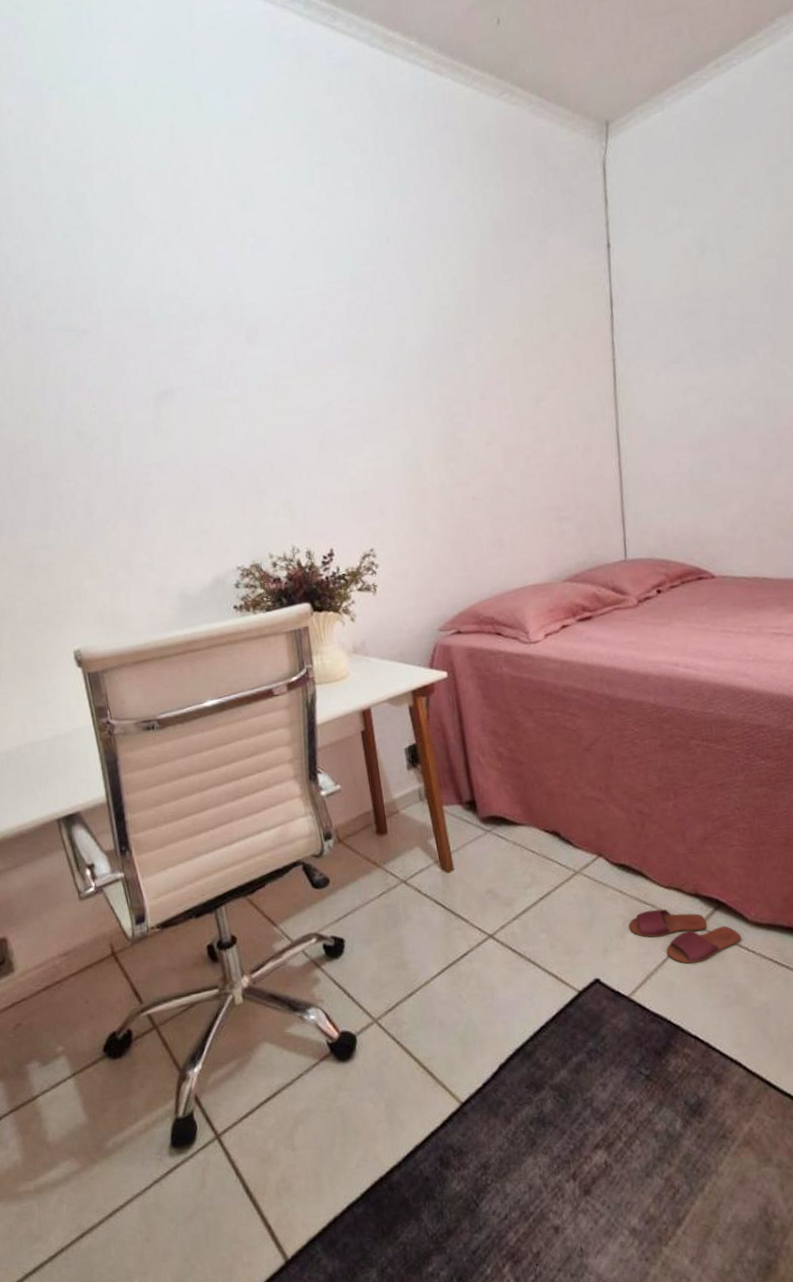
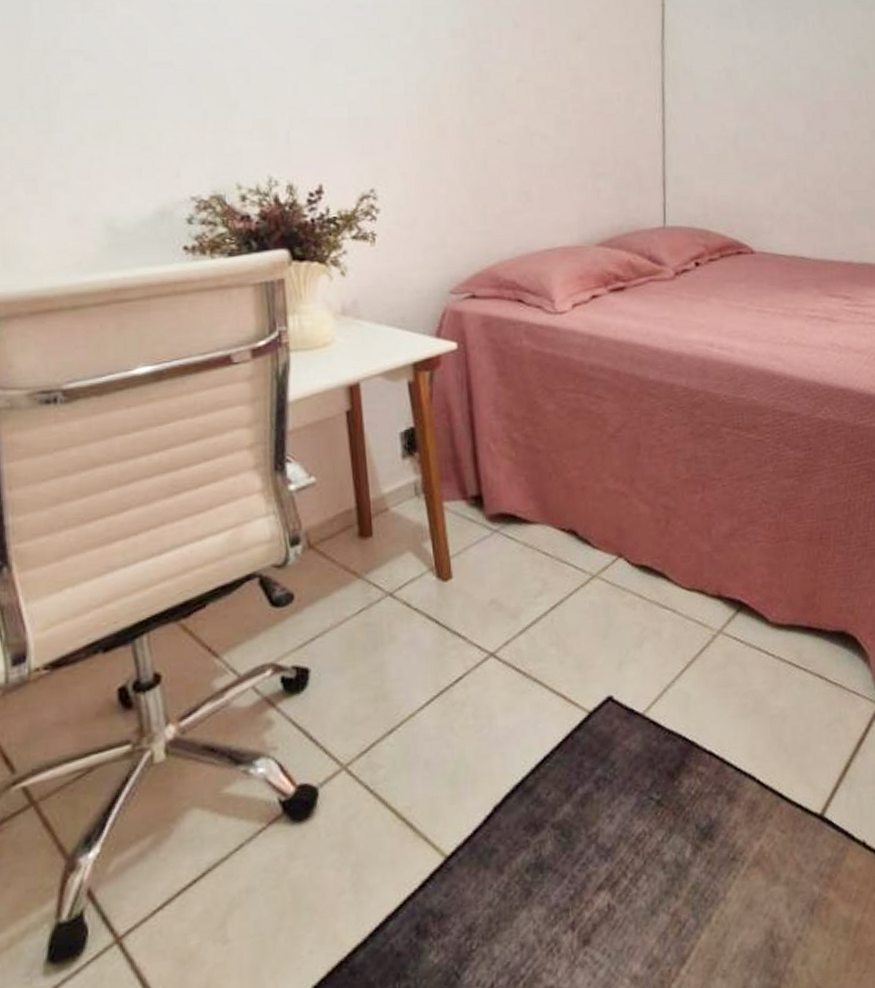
slippers: present [629,909,741,964] -> none [647,613,762,673]

